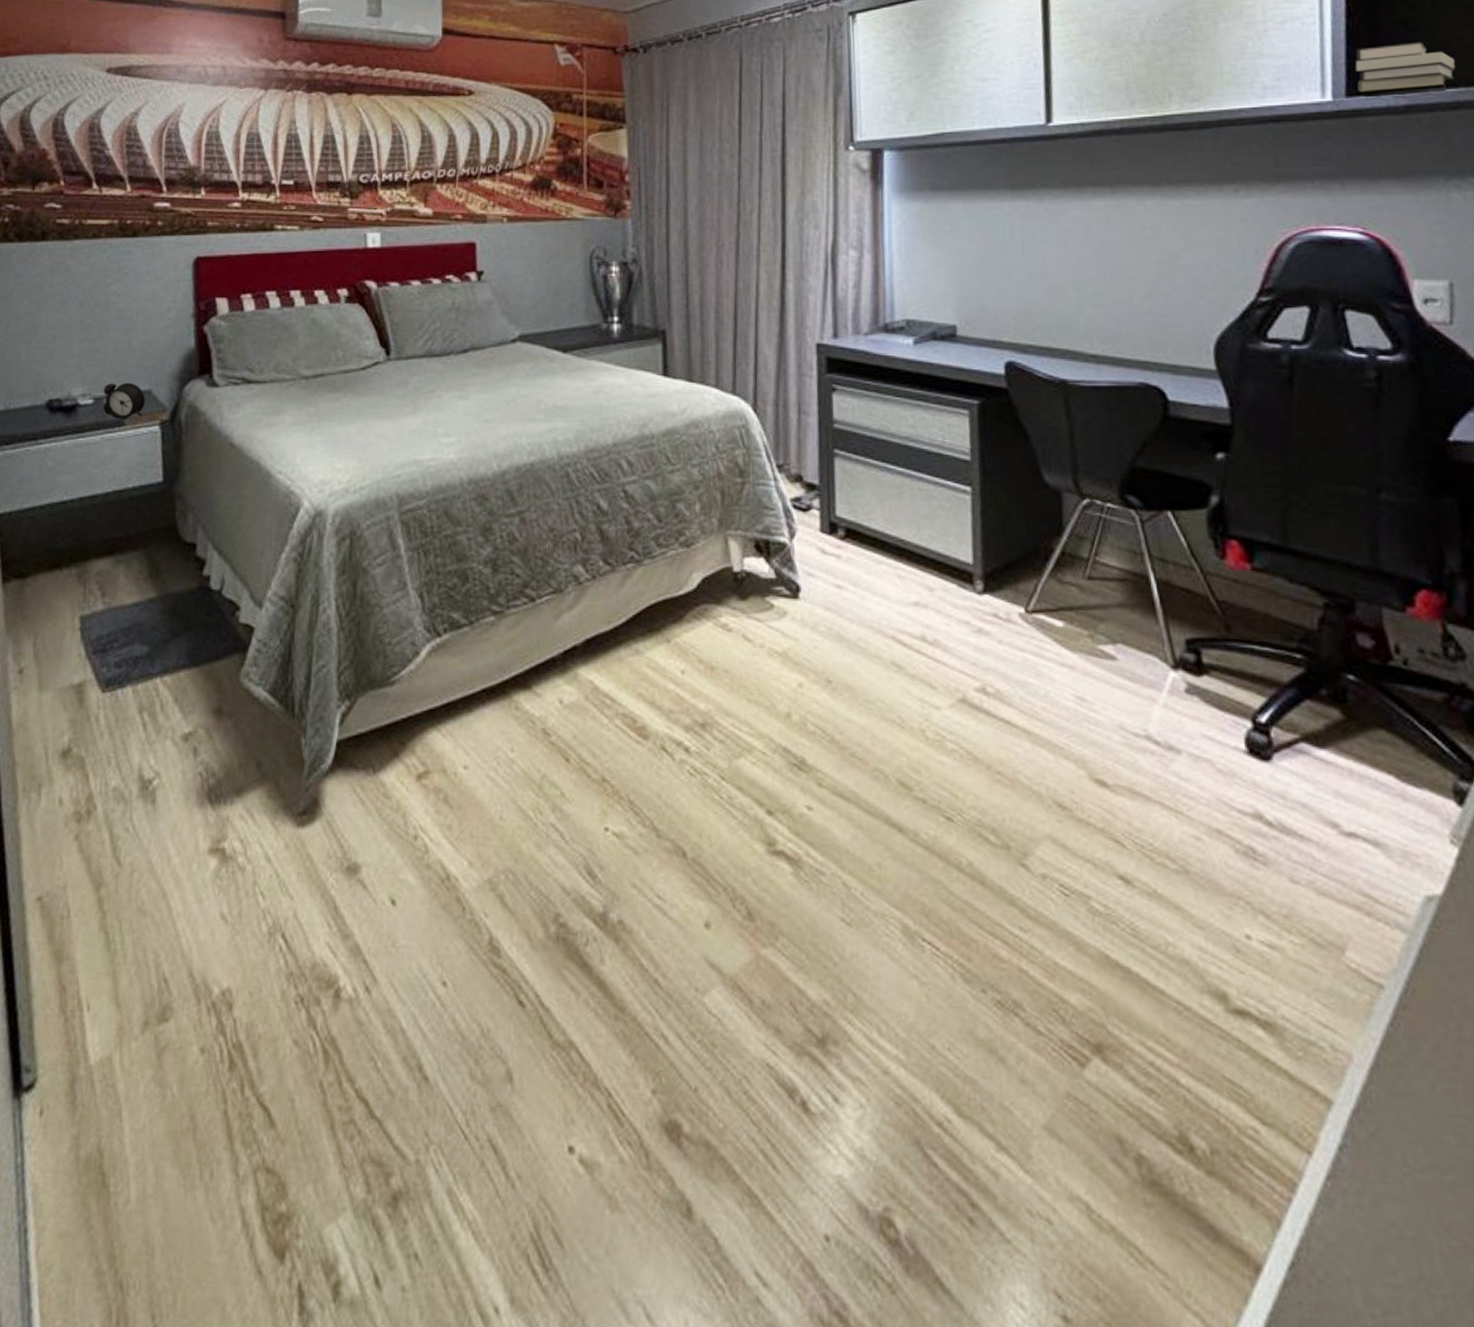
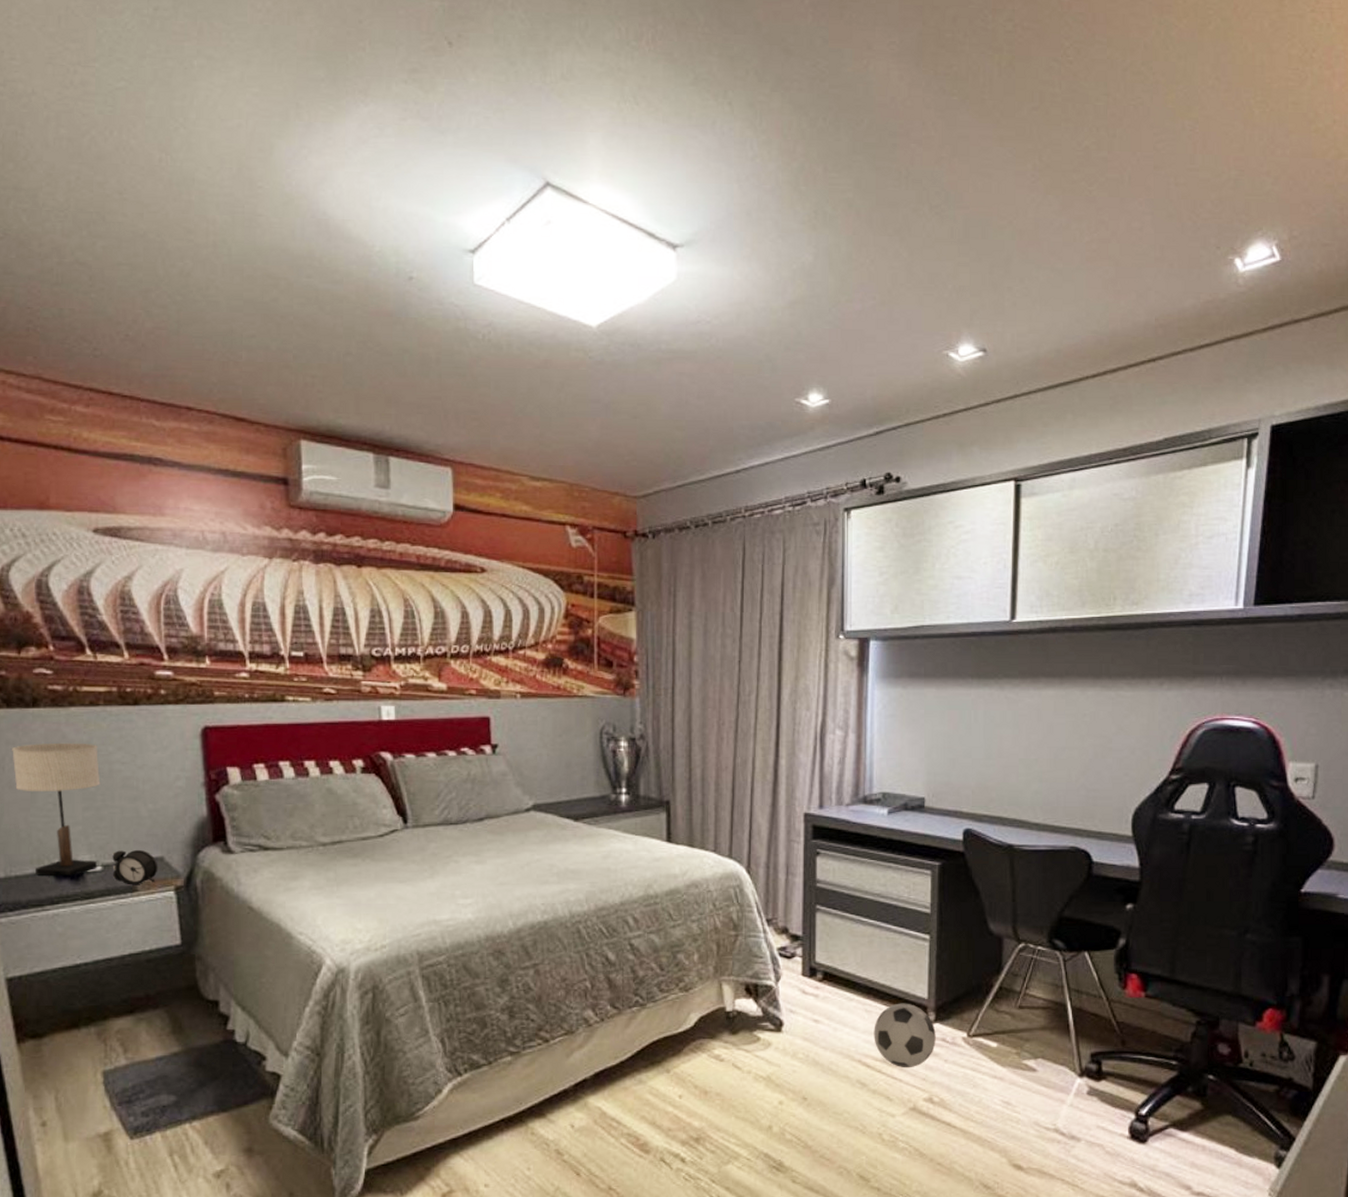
table lamp: none [20,275,98,410] -> present [12,742,101,877]
soccer ball: none [909,568,986,648] -> present [874,1003,936,1067]
books: present [1354,42,1456,98] -> none [1264,560,1341,607]

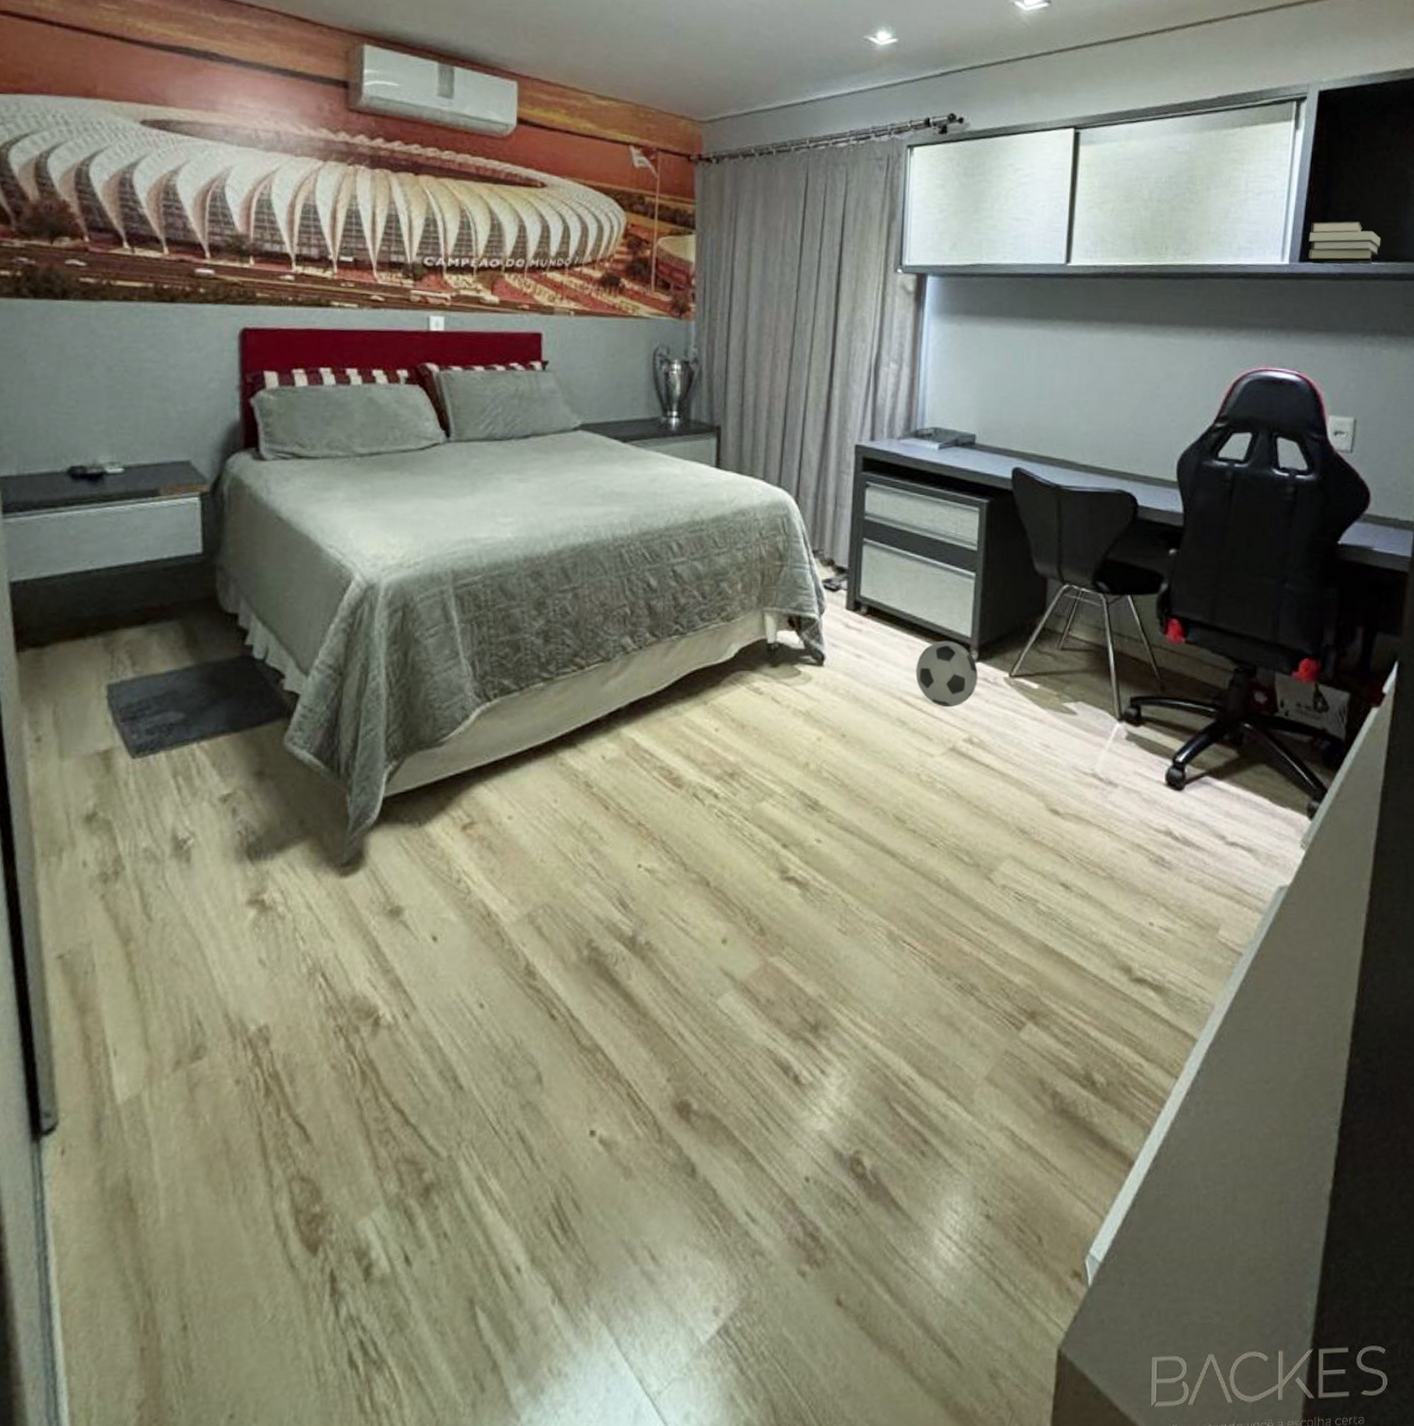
table lamp: present [12,742,101,877] -> none [35,337,129,478]
alarm clock: present [112,849,158,885] -> none [134,452,184,490]
books: none [1264,560,1341,607] -> present [1309,221,1381,264]

